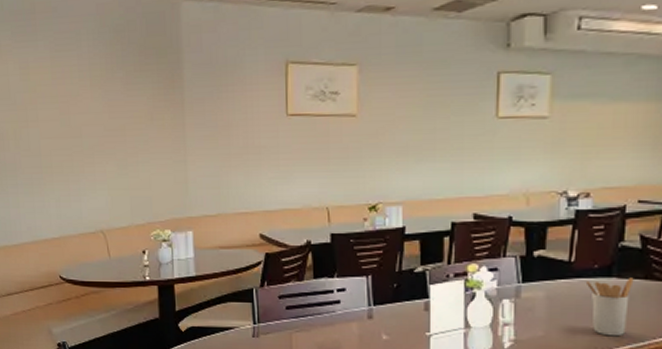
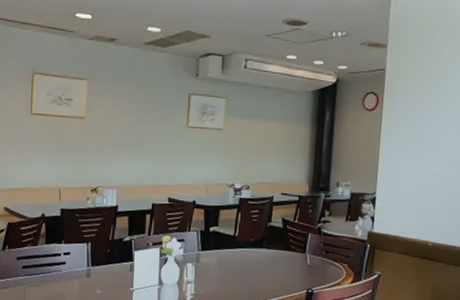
utensil holder: present [585,277,634,337] -> none [245,249,278,292]

